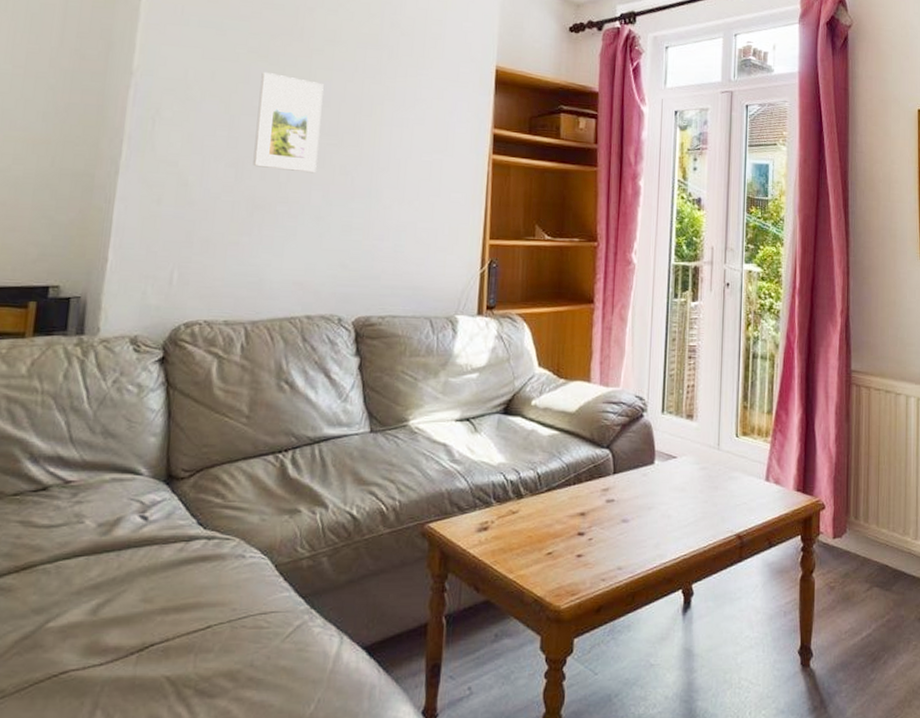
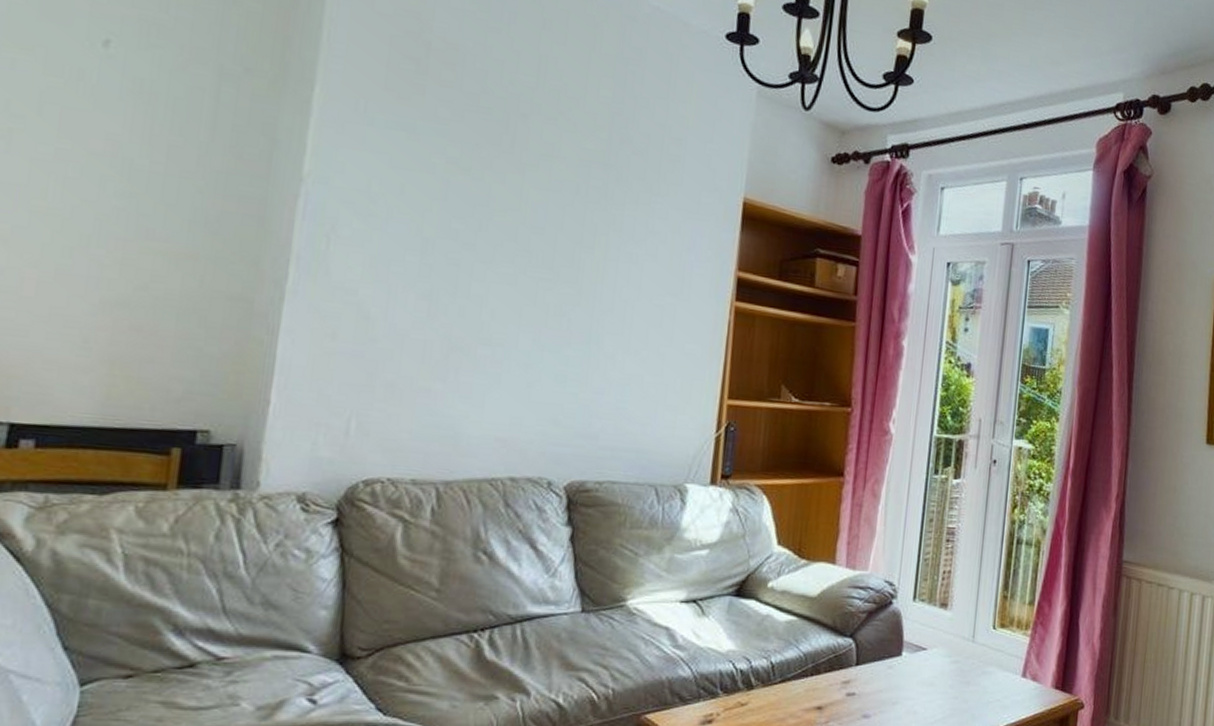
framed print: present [253,72,324,173] -> none [449,188,538,312]

